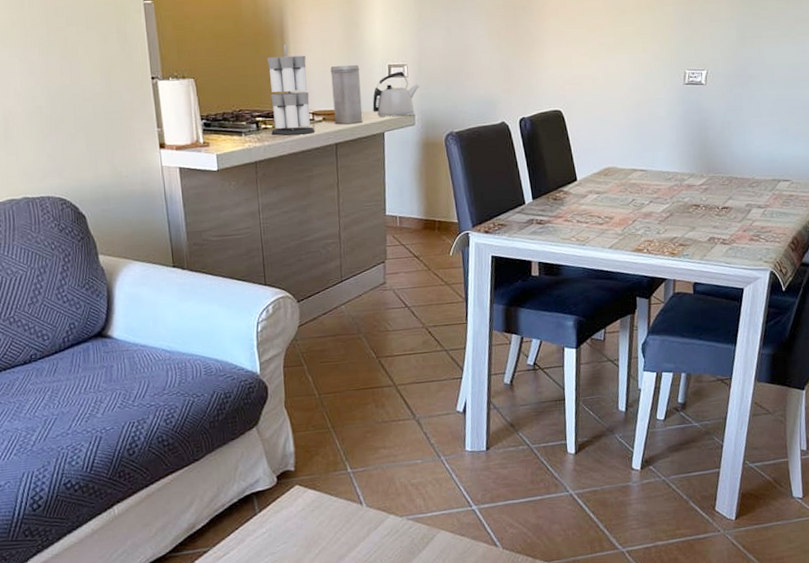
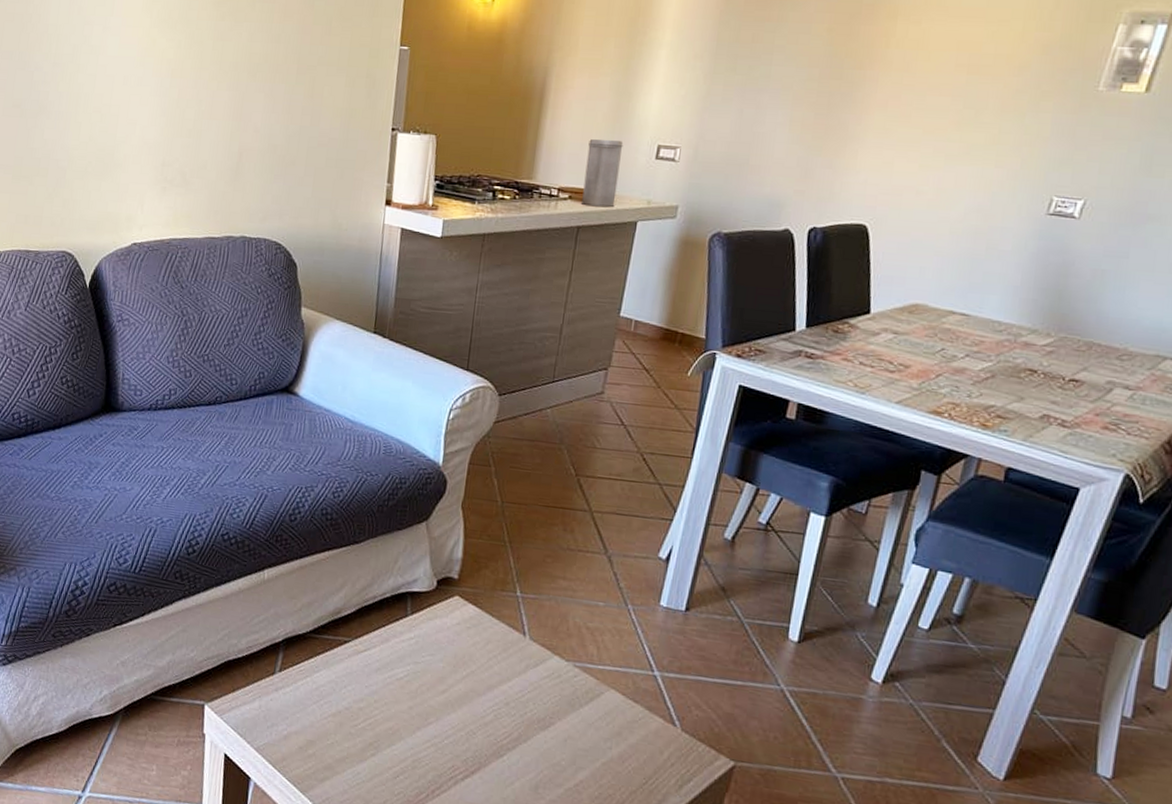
spice rack: present [266,44,316,136] -> none [507,108,564,212]
kettle: present [372,71,420,118] -> none [629,154,691,207]

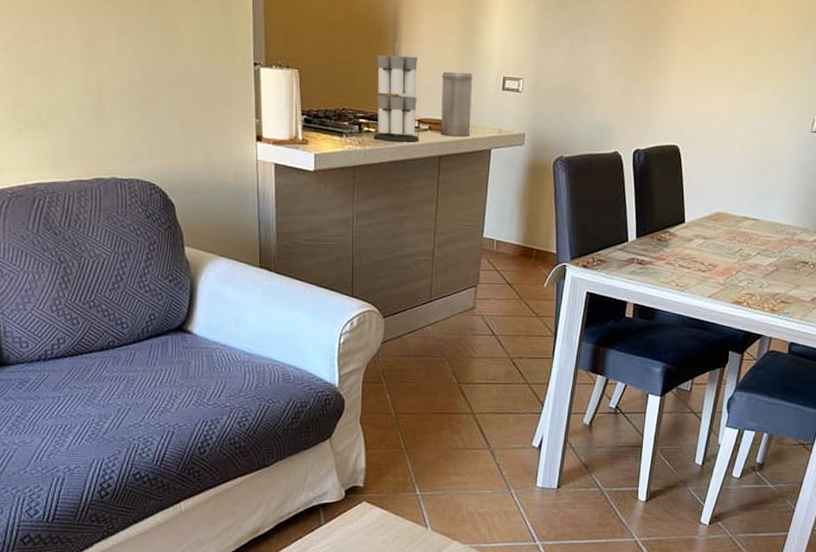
spice rack: none [507,108,564,212] -> present [374,42,420,142]

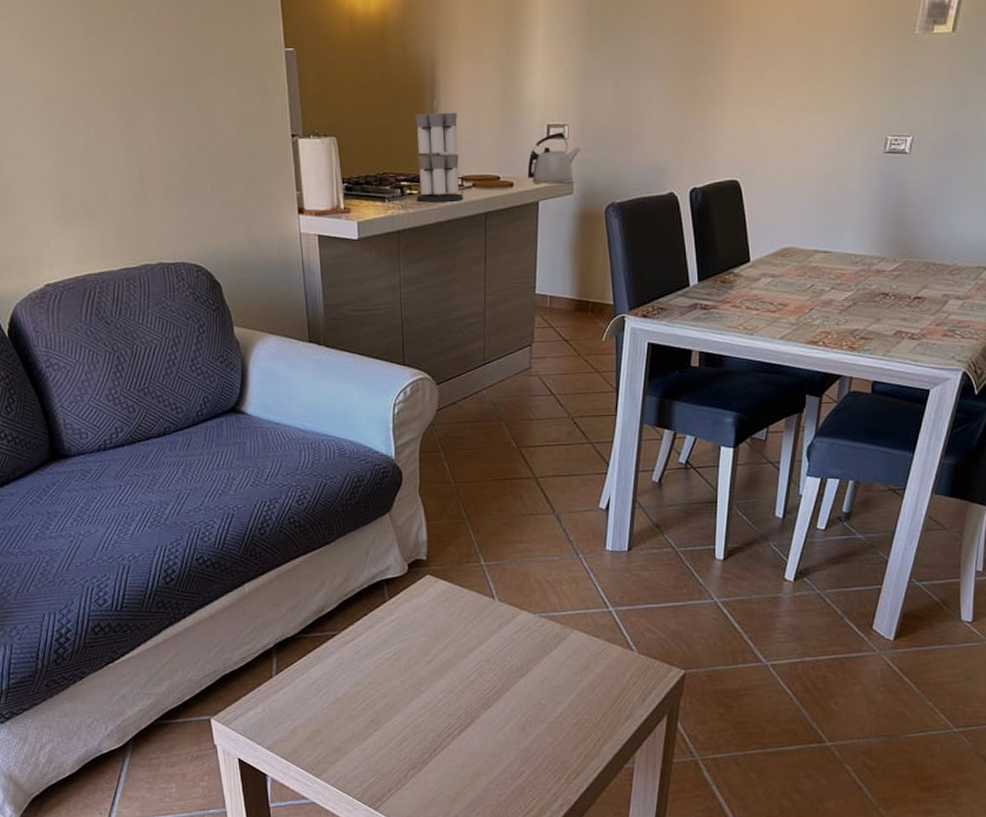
canister: present [440,72,473,137] -> none [483,124,516,192]
kettle: none [482,85,534,135] -> present [527,132,581,185]

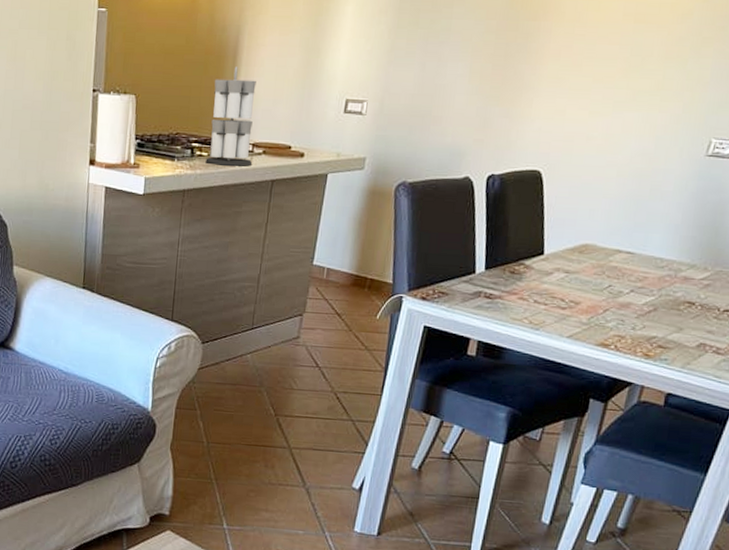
kettle: present [527,132,581,185] -> none [319,107,378,159]

